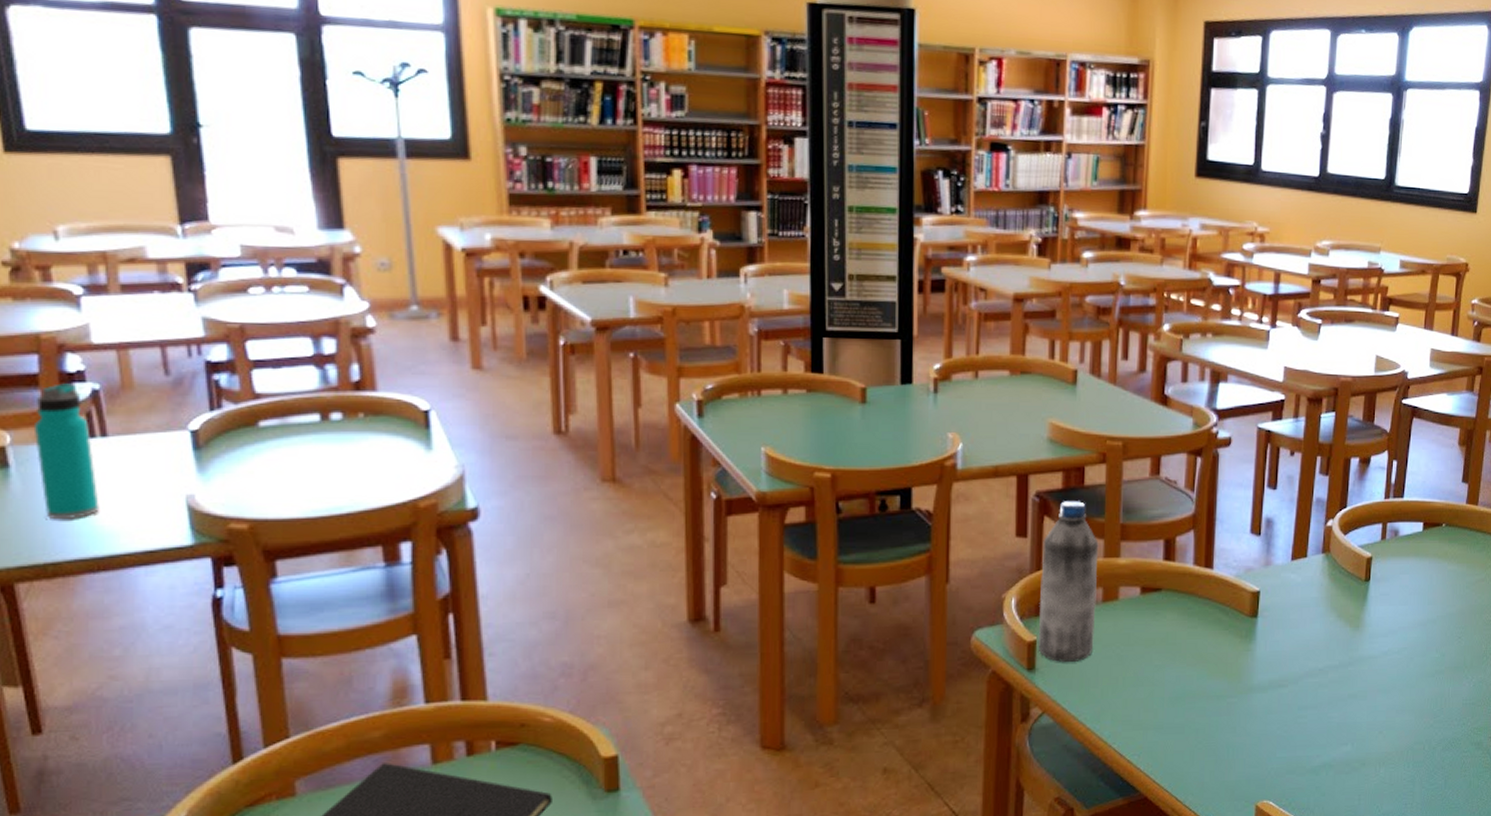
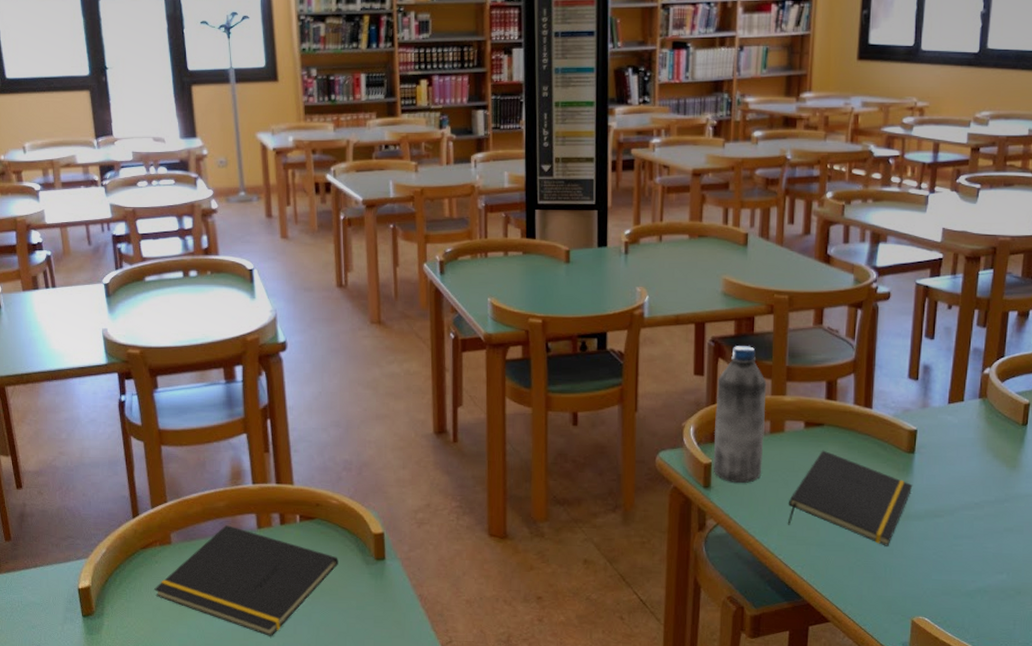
water bottle: present [33,383,100,520] -> none [14,251,52,345]
notepad: none [1122,618,1256,724] -> present [787,450,913,546]

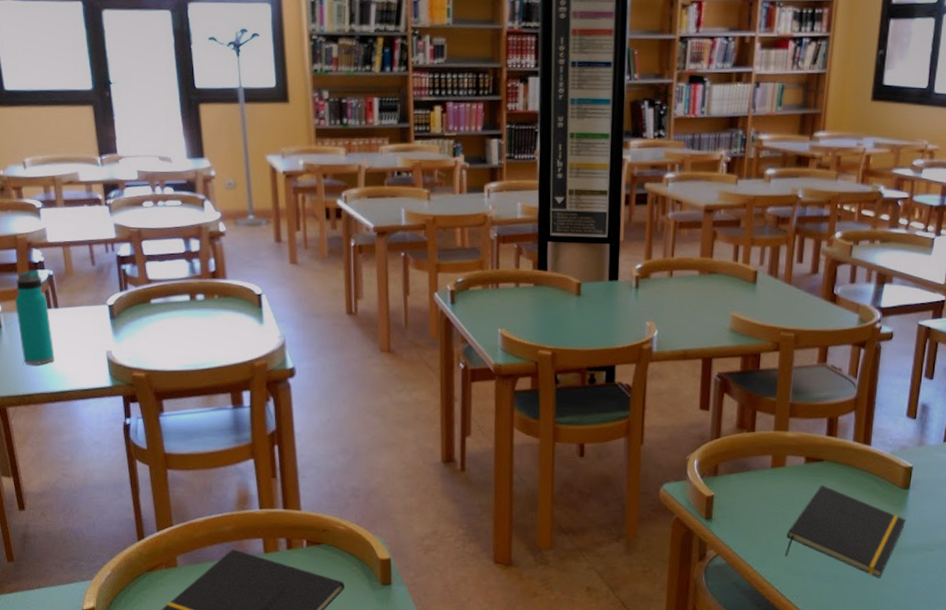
water bottle: none [14,251,52,345] -> present [14,270,55,366]
water bottle: present [713,345,767,483] -> none [715,381,770,515]

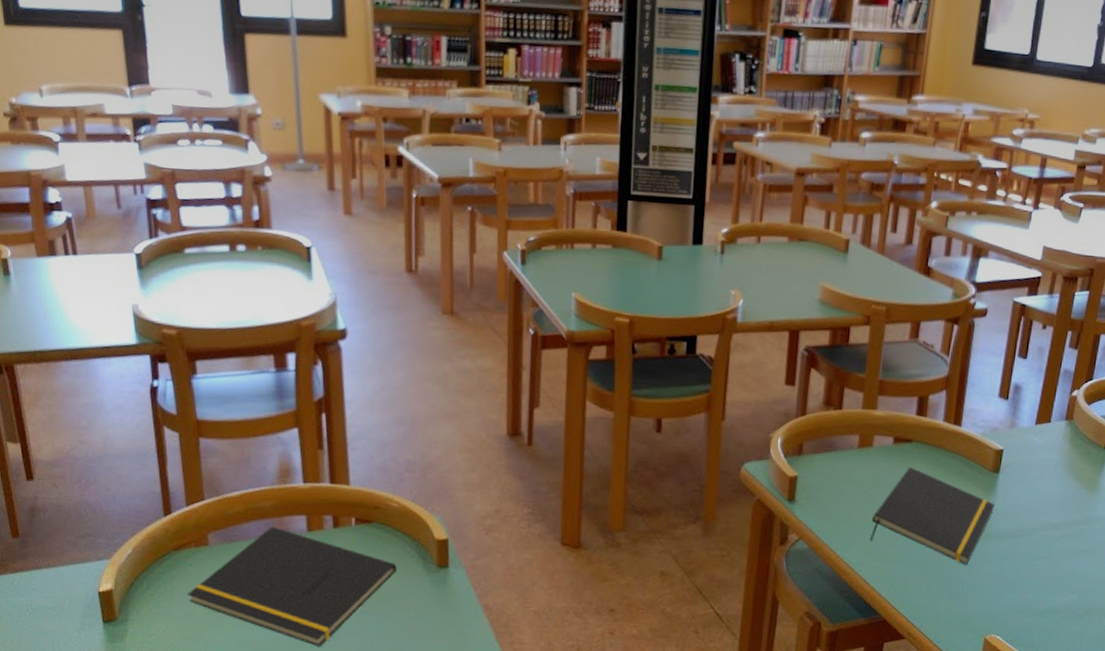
water bottle: present [14,270,55,366] -> none [26,211,72,319]

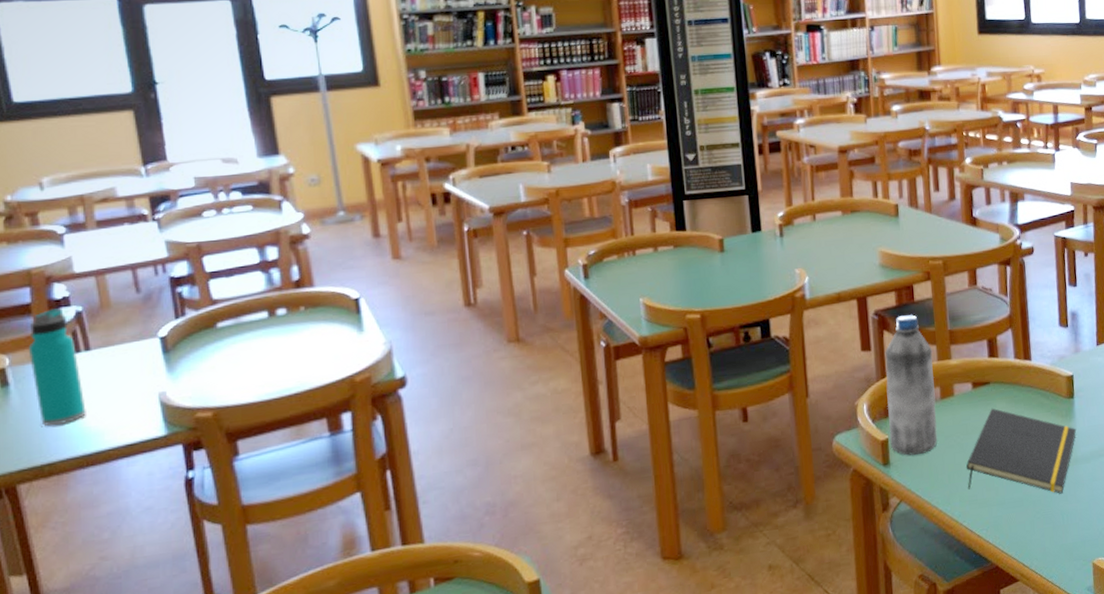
water bottle: none [26,211,72,319] -> present [28,308,86,426]
water bottle: none [798,355,859,498] -> present [885,314,938,456]

